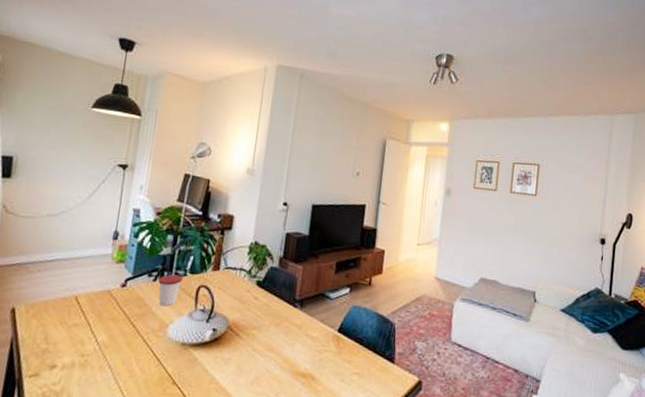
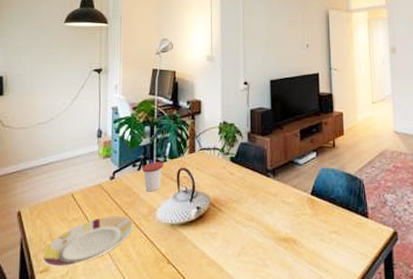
plate: none [32,325,140,374] -> present [41,215,133,267]

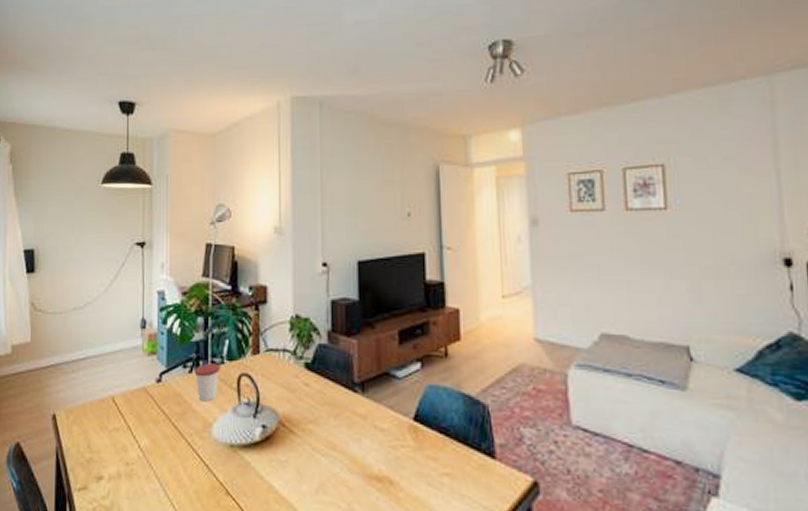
plate: present [41,215,133,267] -> none [79,428,184,486]

